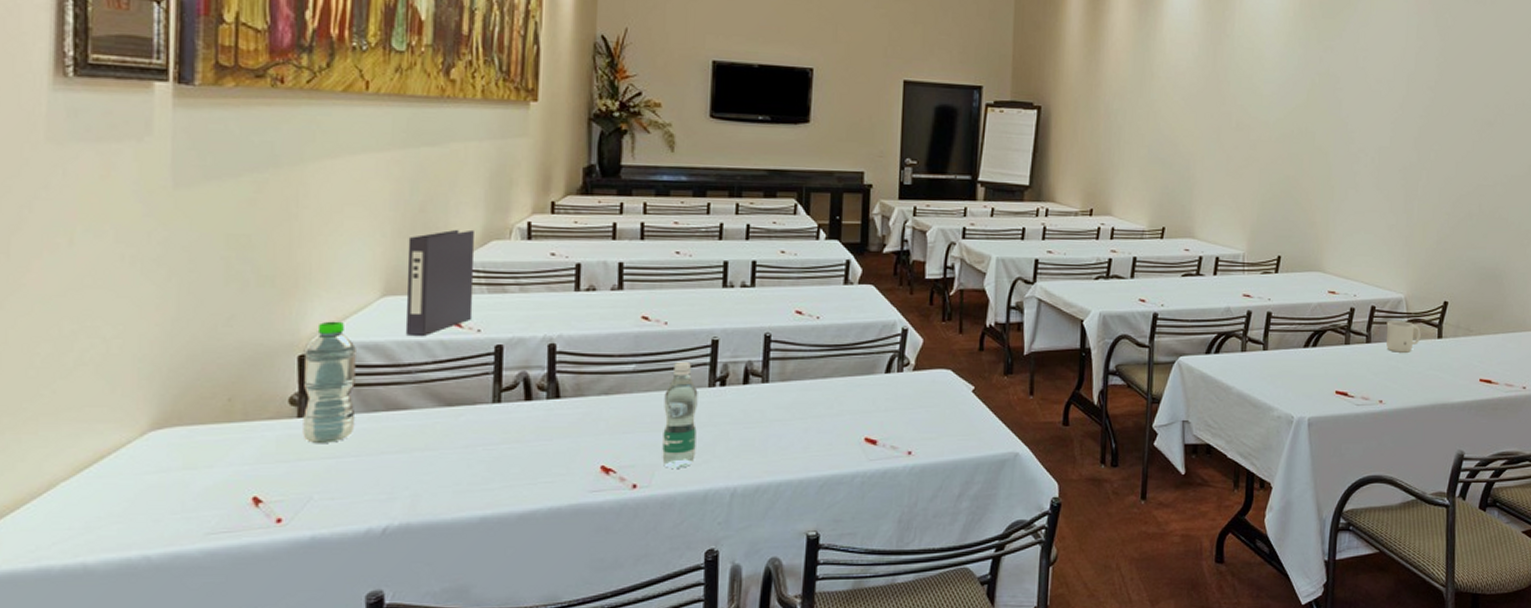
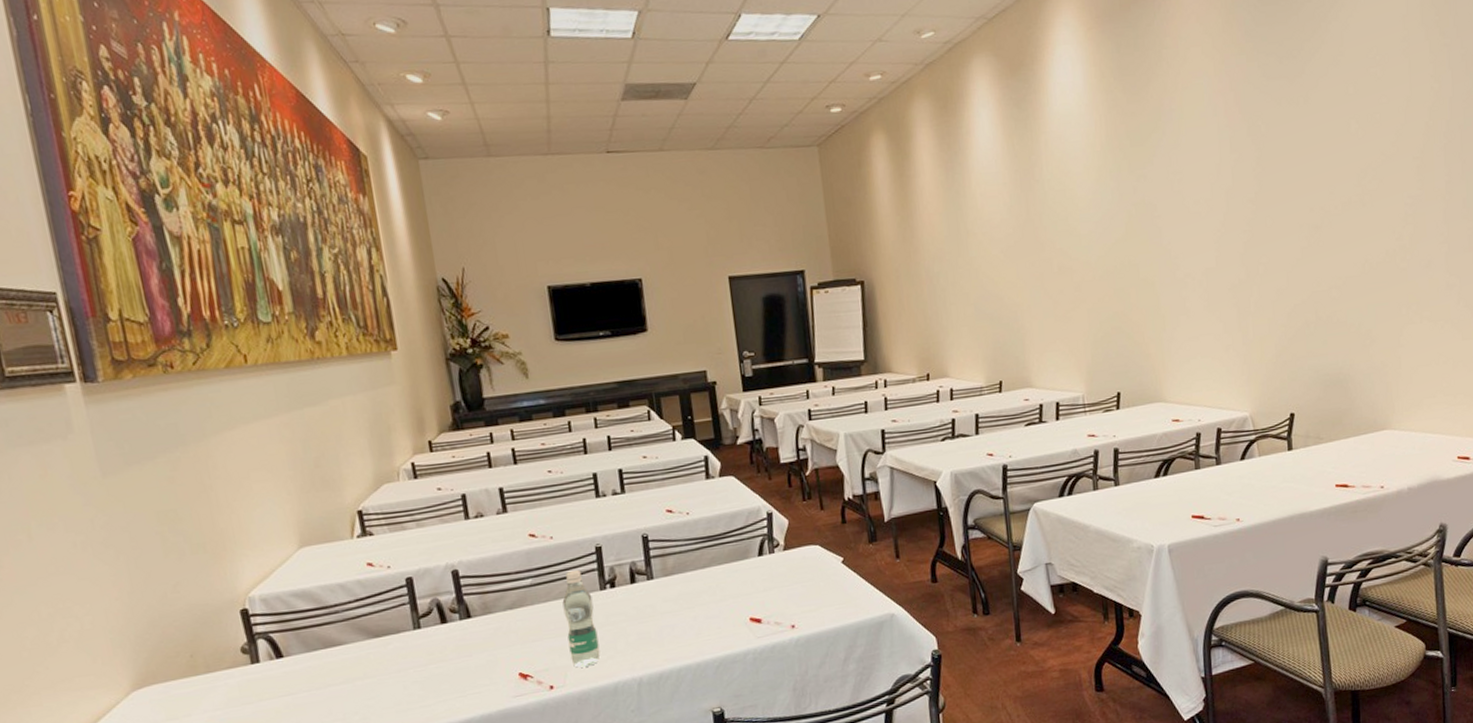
water bottle: present [302,321,356,443] -> none [244,575,301,684]
binder: present [405,229,475,335] -> none [310,476,381,580]
mug: present [1385,321,1421,353] -> none [1234,438,1271,470]

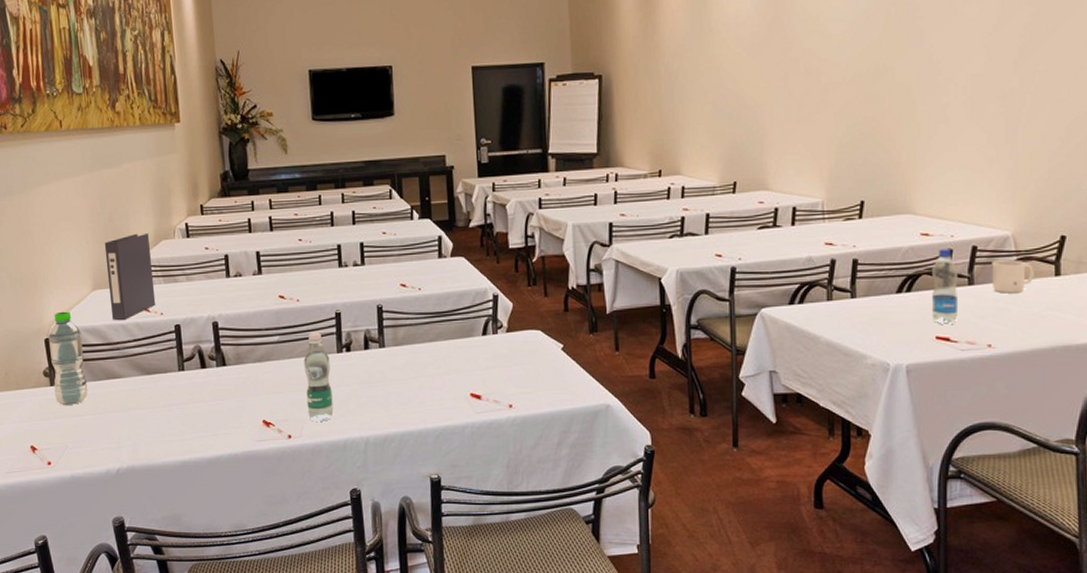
water bottle: none [244,575,301,684] -> present [47,311,88,405]
binder: none [310,476,381,580] -> present [104,232,156,320]
bottle: none [1184,432,1210,504] -> present [932,249,959,324]
mug: none [1234,438,1271,470] -> present [991,259,1034,294]

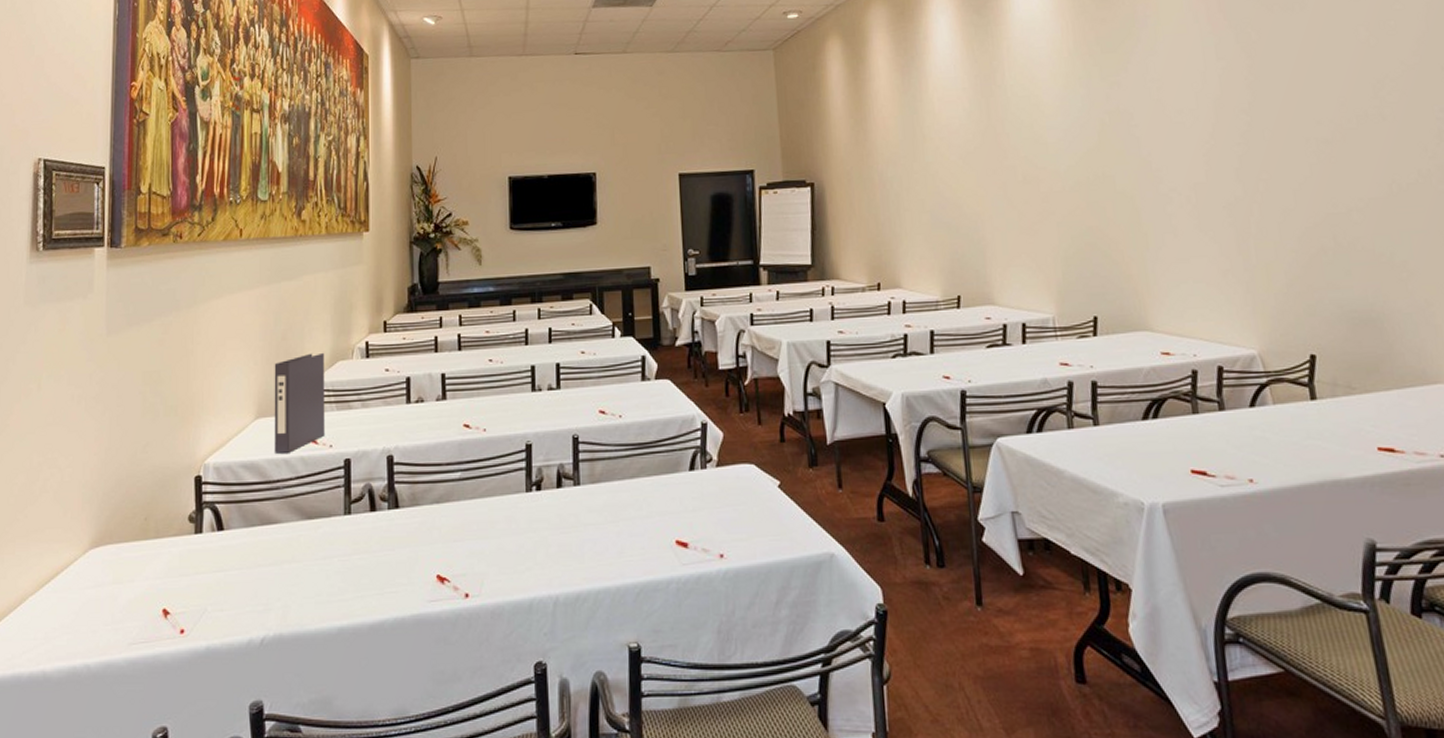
water bottle: present [47,311,88,405] -> none [198,443,238,557]
bottle: present [304,332,334,422] -> none [488,467,519,576]
bottle: present [932,249,959,324] -> none [1178,370,1212,456]
mug: present [991,259,1034,294] -> none [1240,381,1289,420]

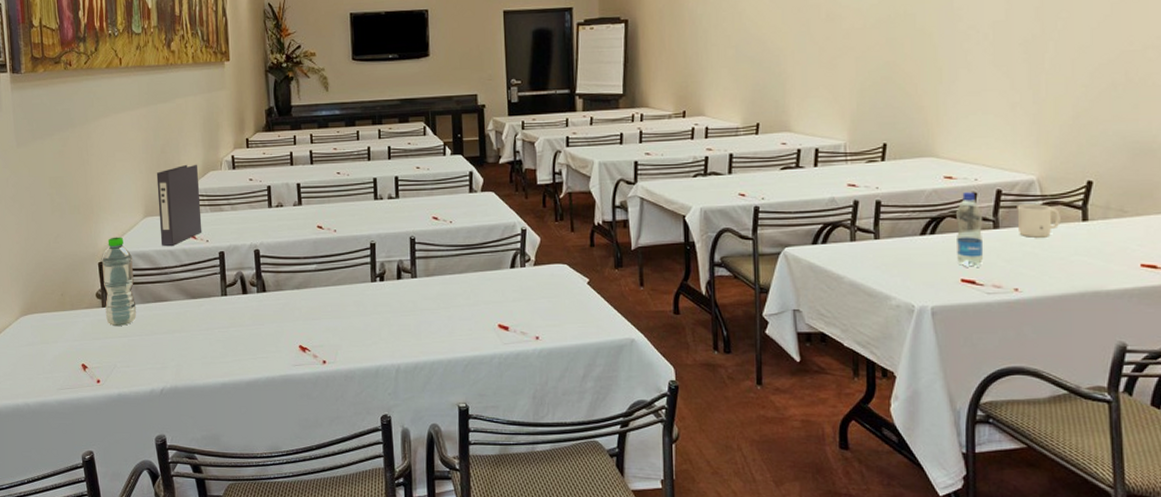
water bottle: none [198,443,238,557] -> present [101,237,137,326]
bottle: none [1178,370,1212,456] -> present [956,192,984,267]
mug: none [1240,381,1289,420] -> present [1017,204,1061,238]

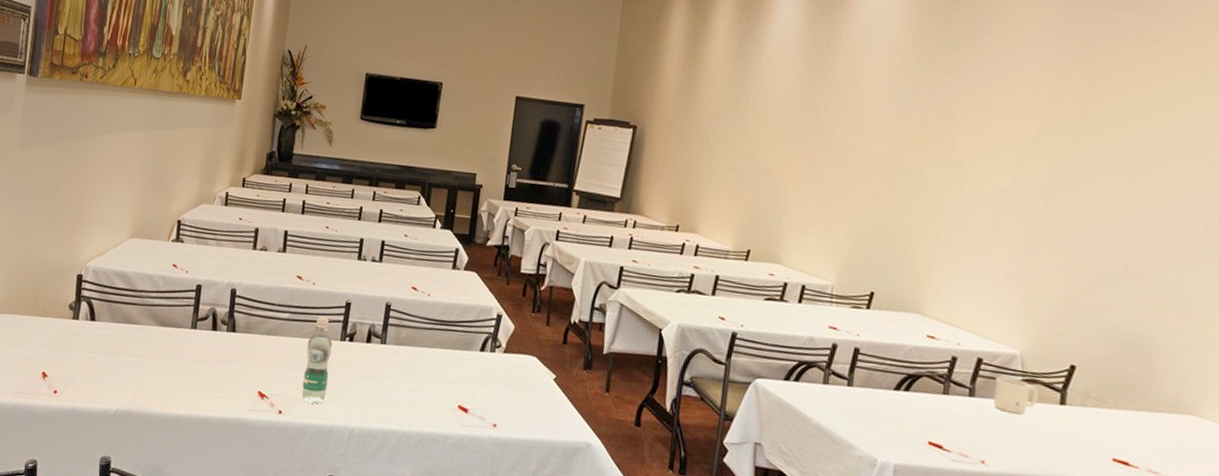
water bottle: present [101,237,137,326] -> none [74,252,111,341]
binder: present [156,164,202,246] -> none [142,192,191,271]
bottle: none [339,261,367,348] -> present [301,316,332,404]
bottle: present [956,192,984,267] -> none [927,354,960,432]

